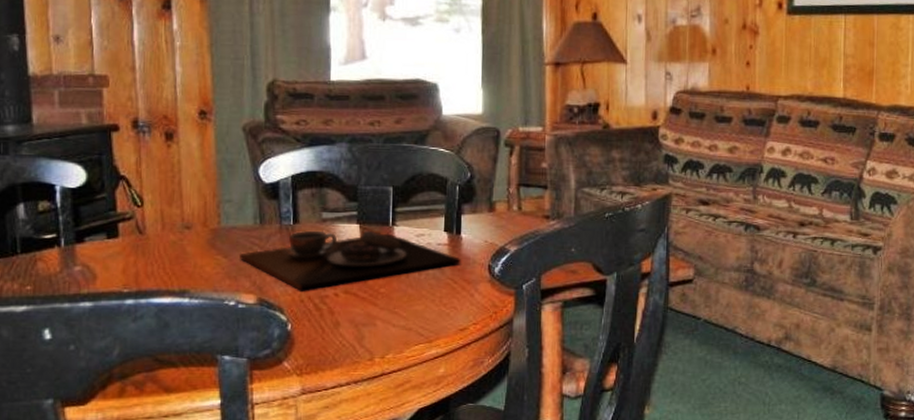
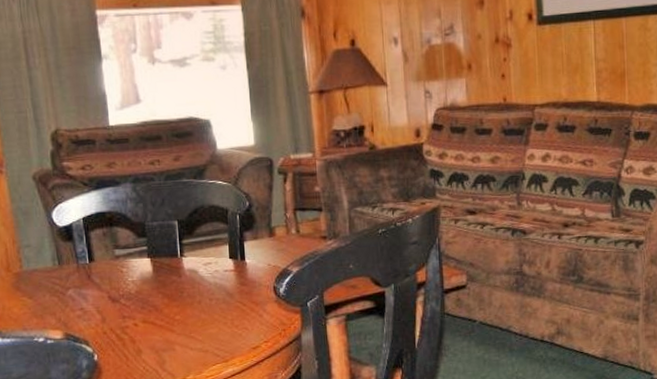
place setting: present [240,230,461,291] -> none [43,263,248,324]

